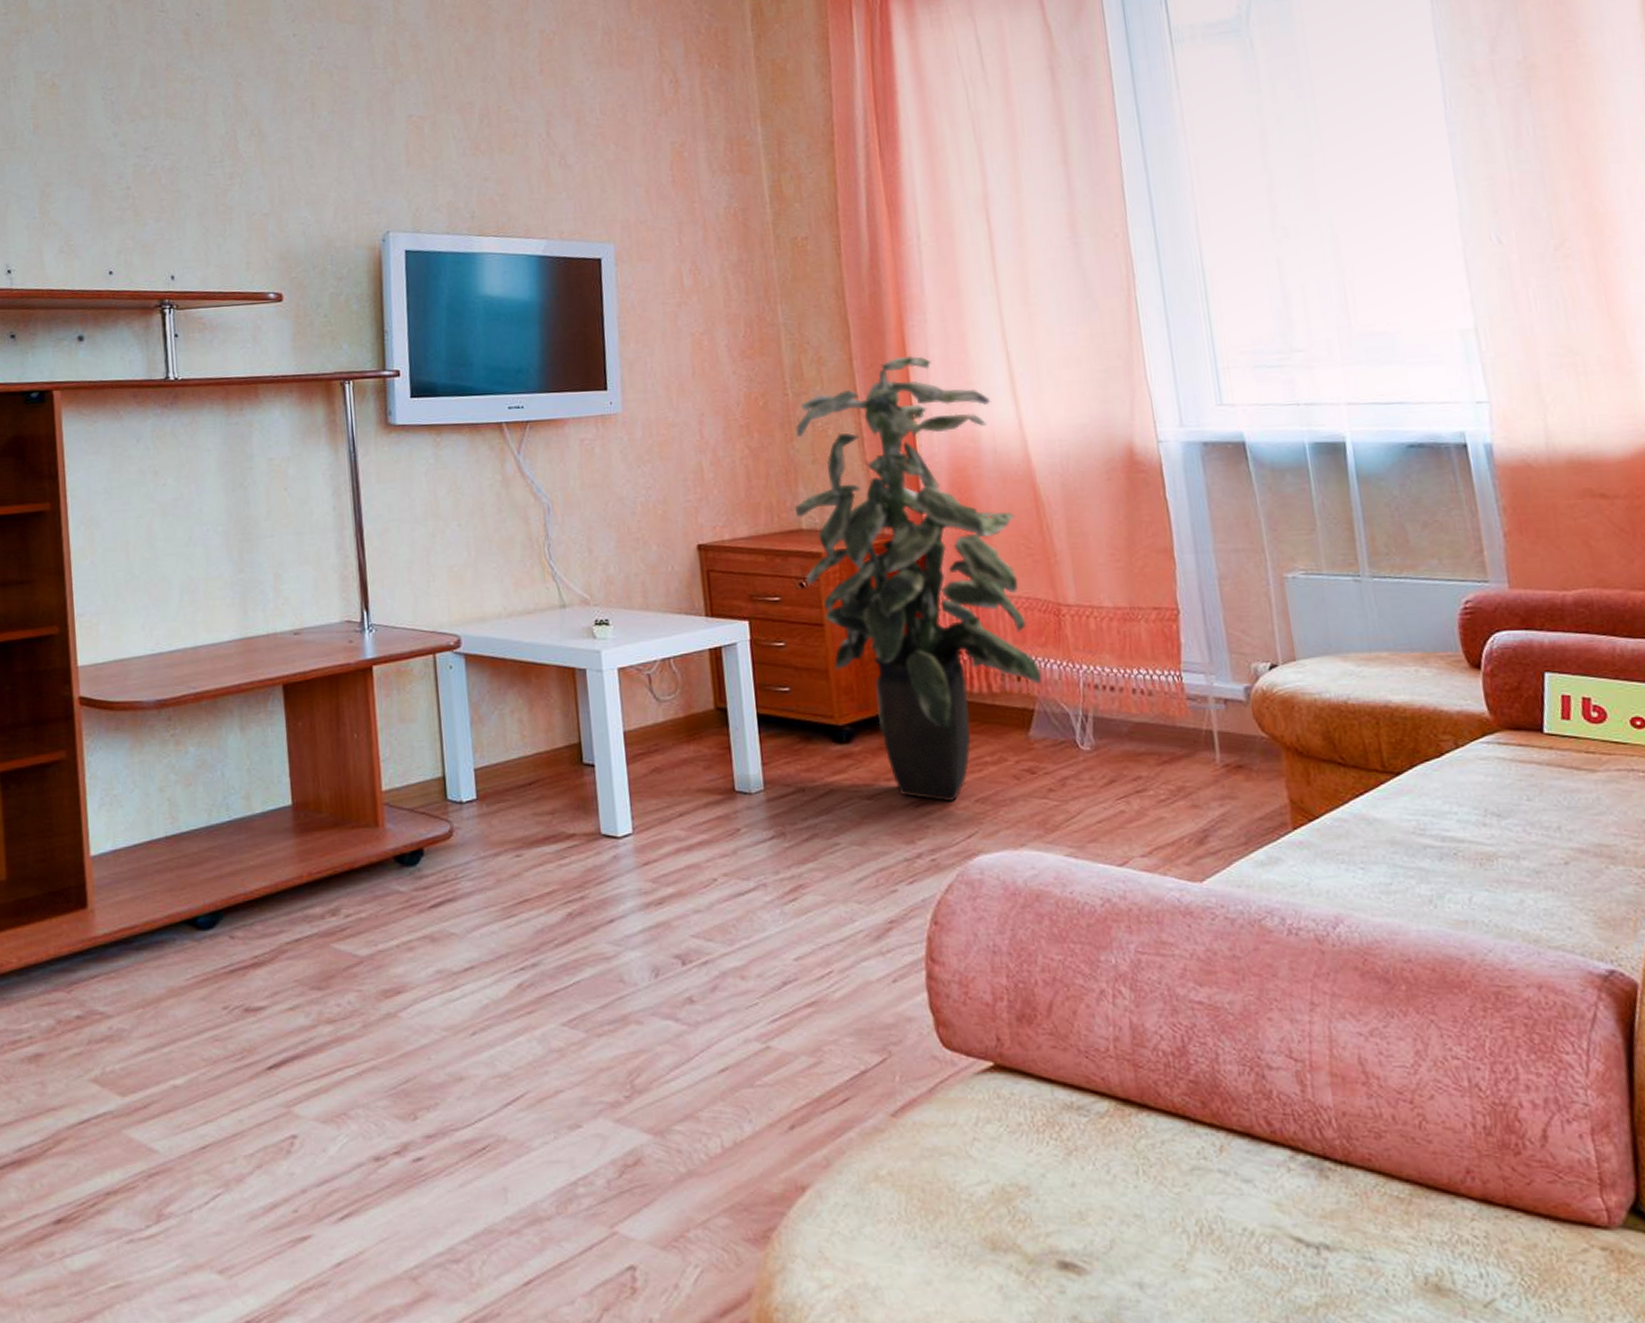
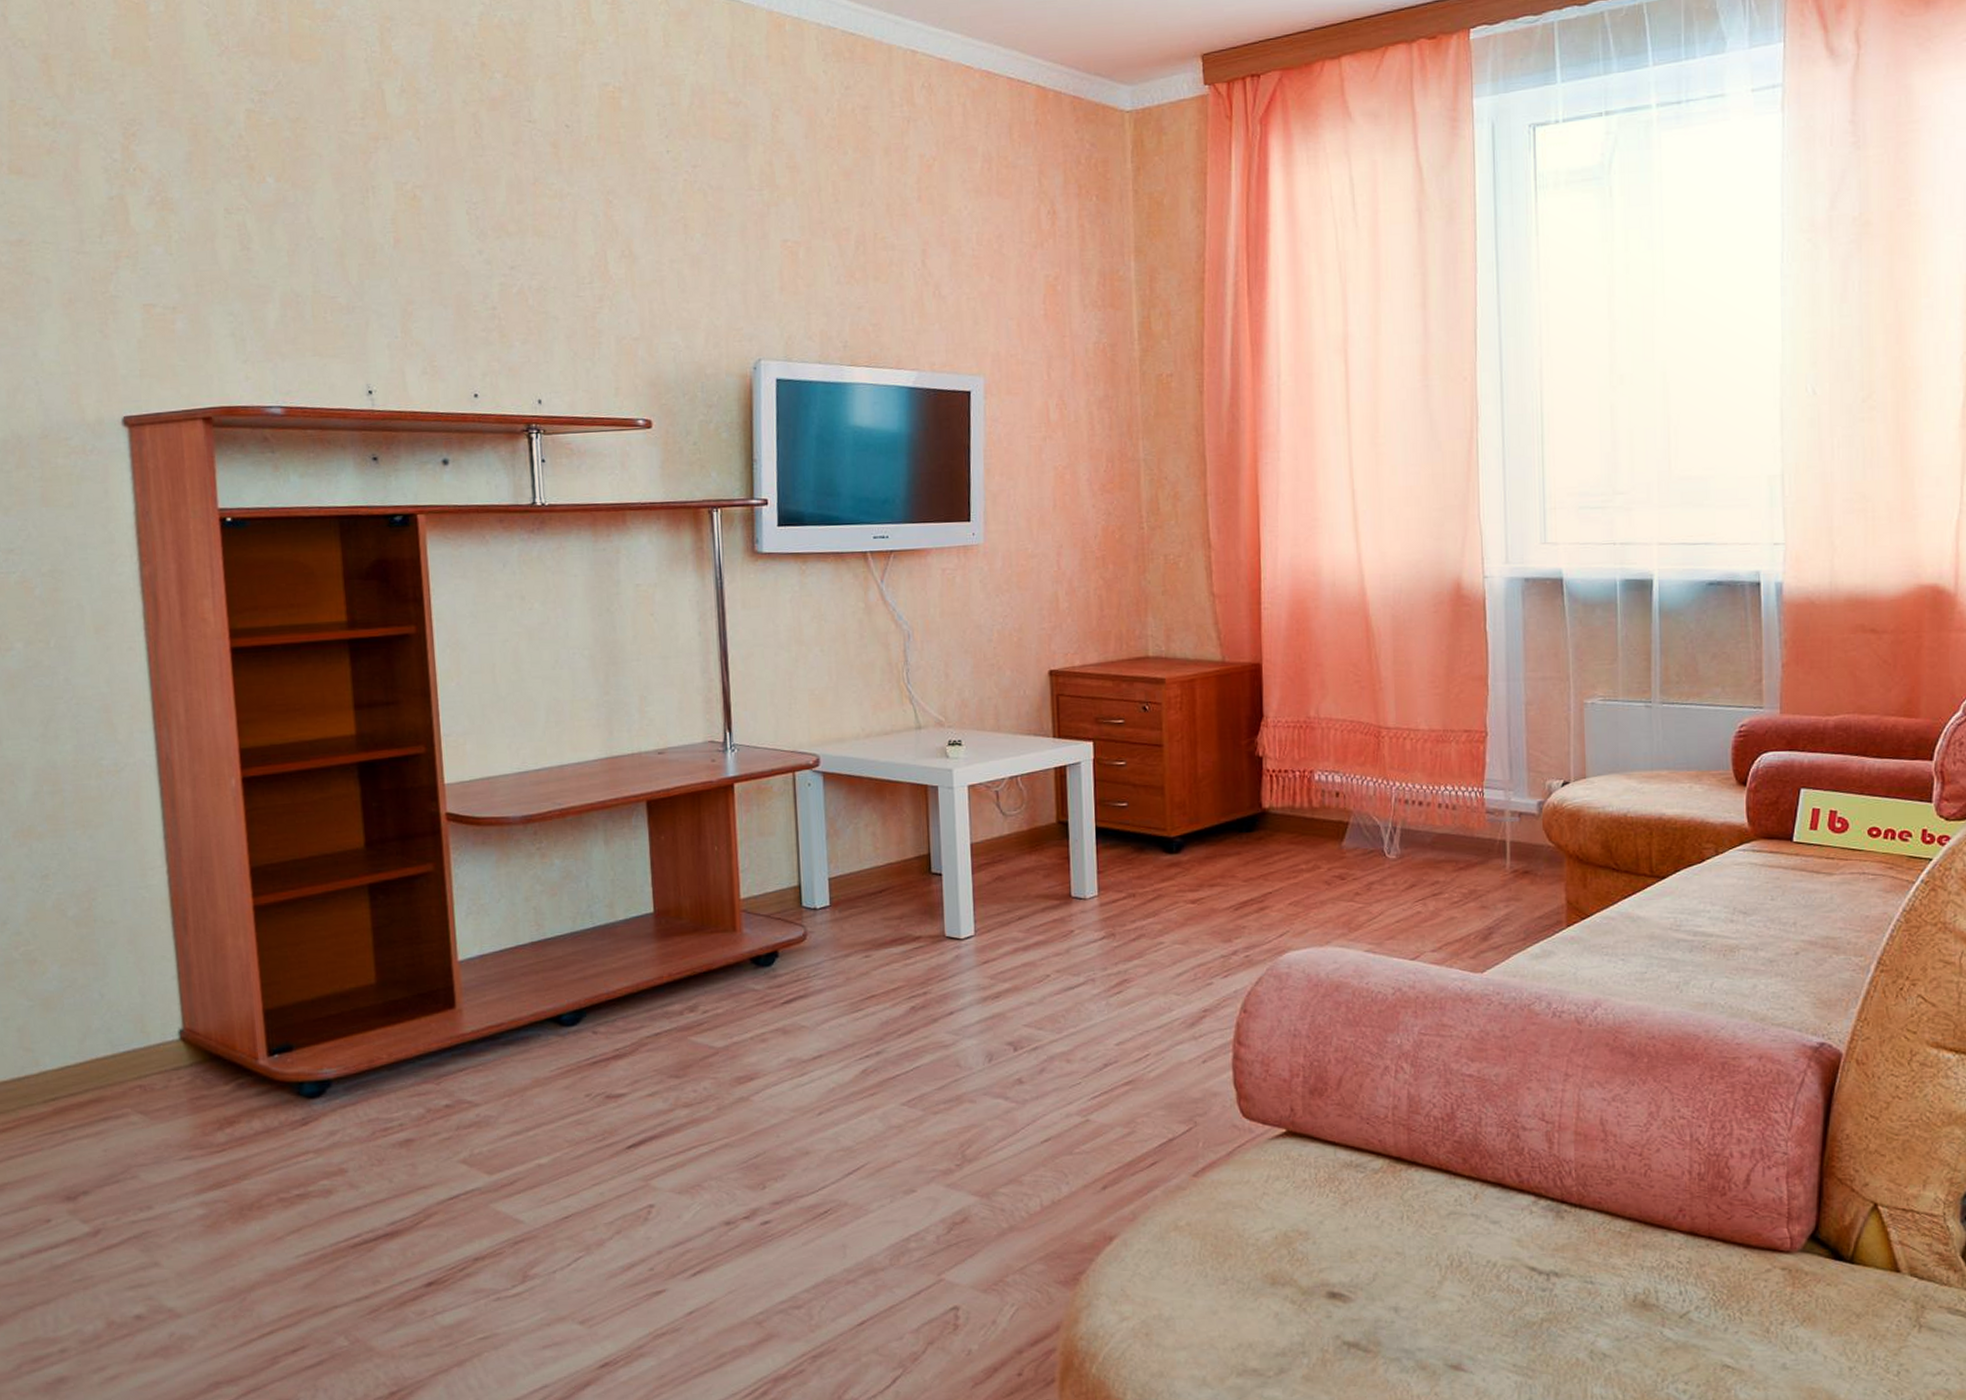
indoor plant: present [794,355,1041,802] -> none [1142,492,1357,905]

